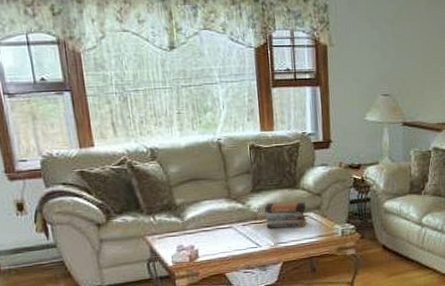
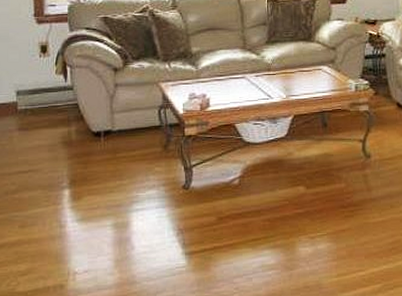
book stack: present [265,202,307,229] -> none [279,54,321,81]

